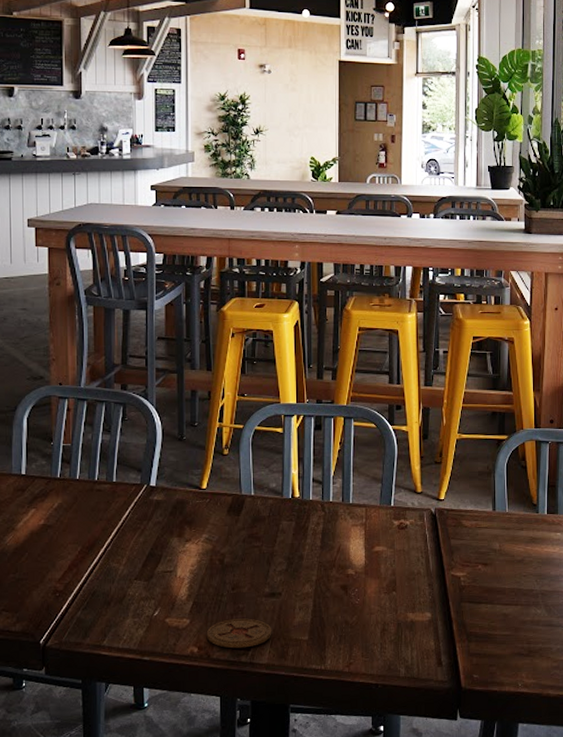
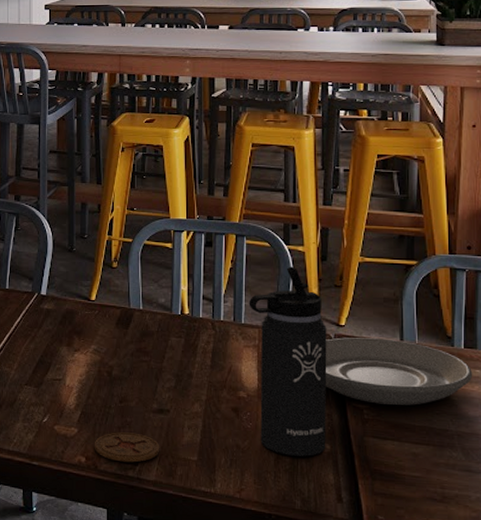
thermos bottle: none [356,446,428,627] -> present [248,266,327,456]
plate: none [426,509,555,571] -> present [325,337,473,405]

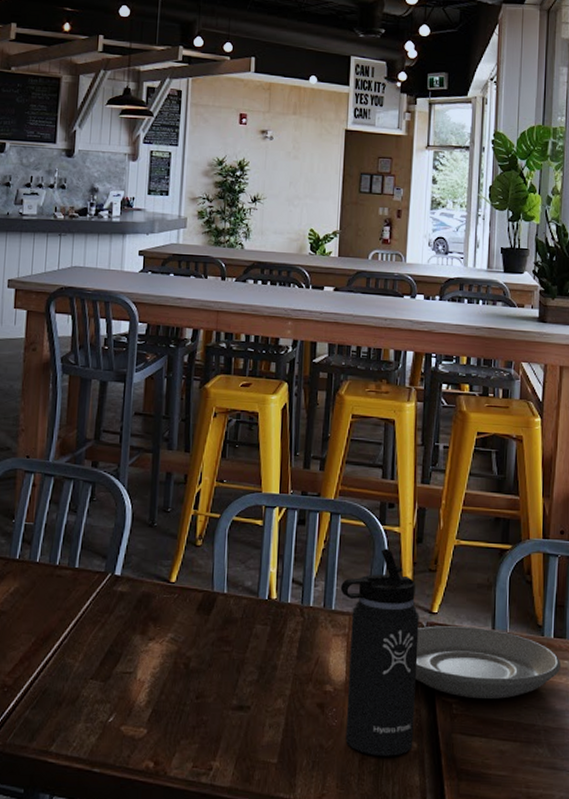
coaster: present [94,432,160,463] -> none [164,732,238,767]

